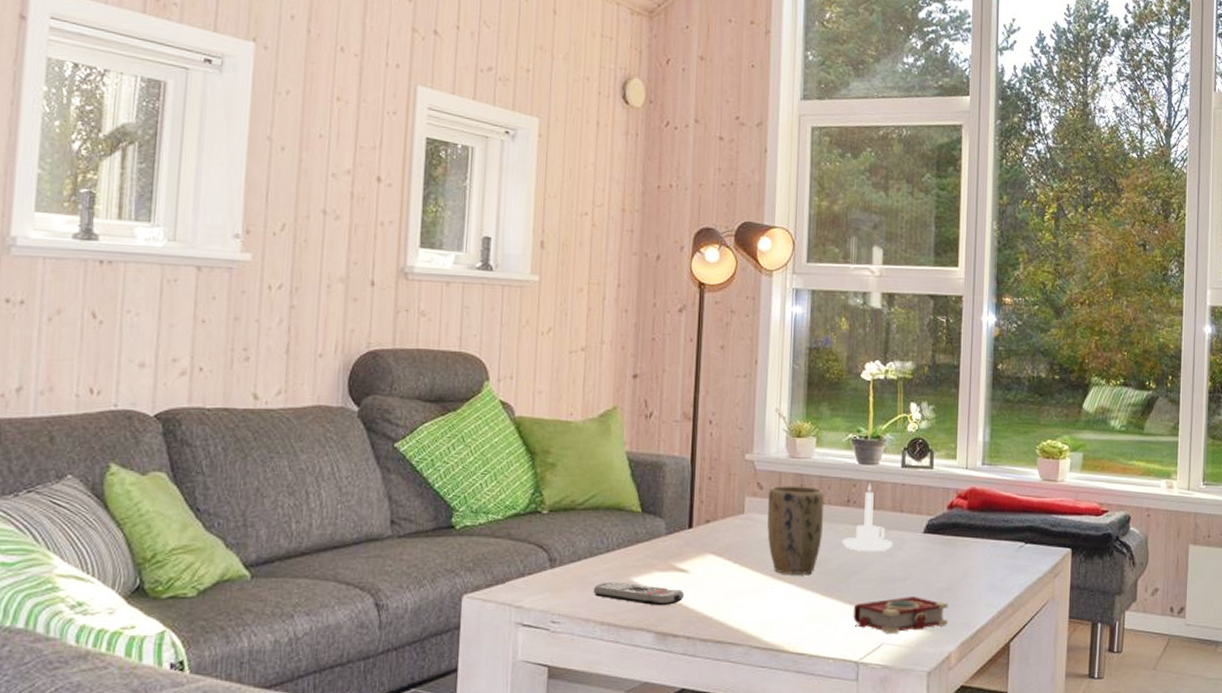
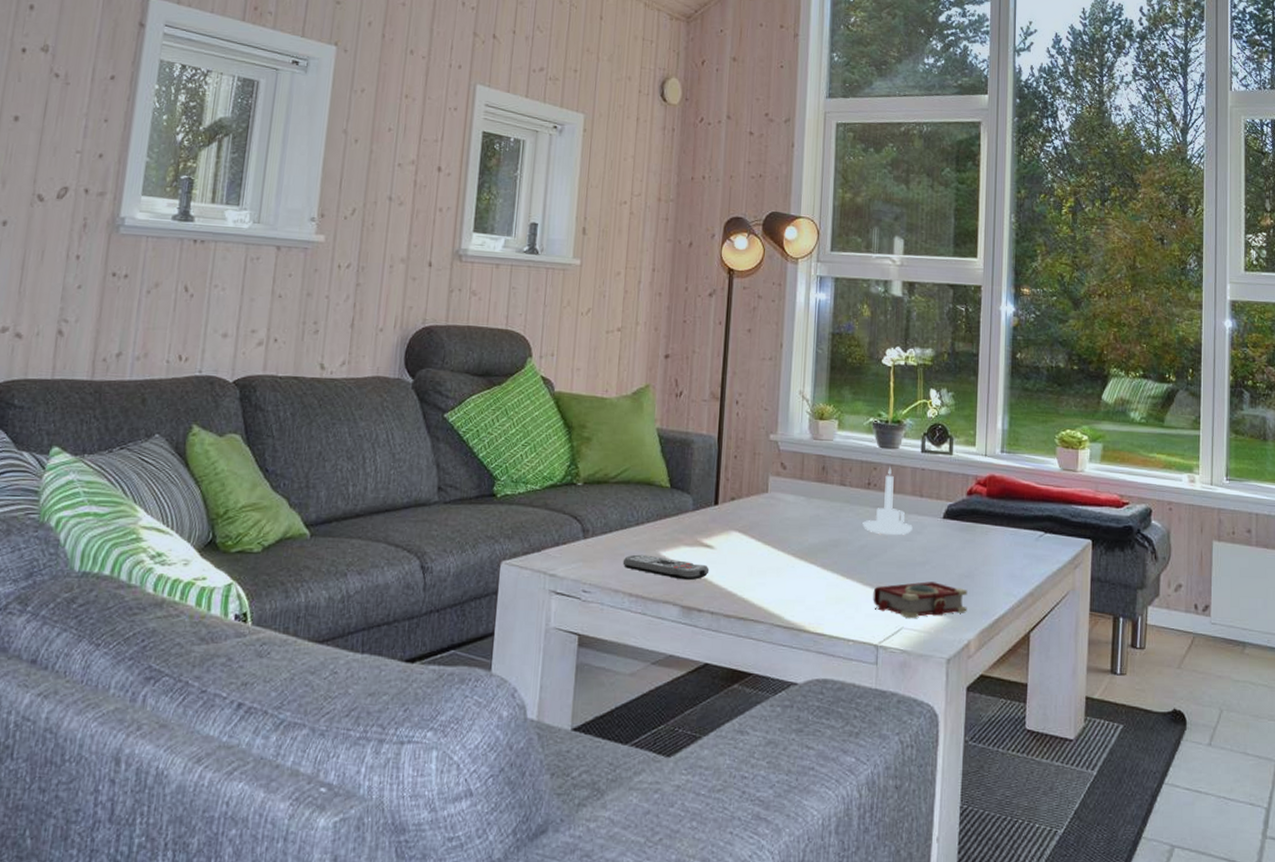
plant pot: present [767,486,825,574] -> none [790,466,846,555]

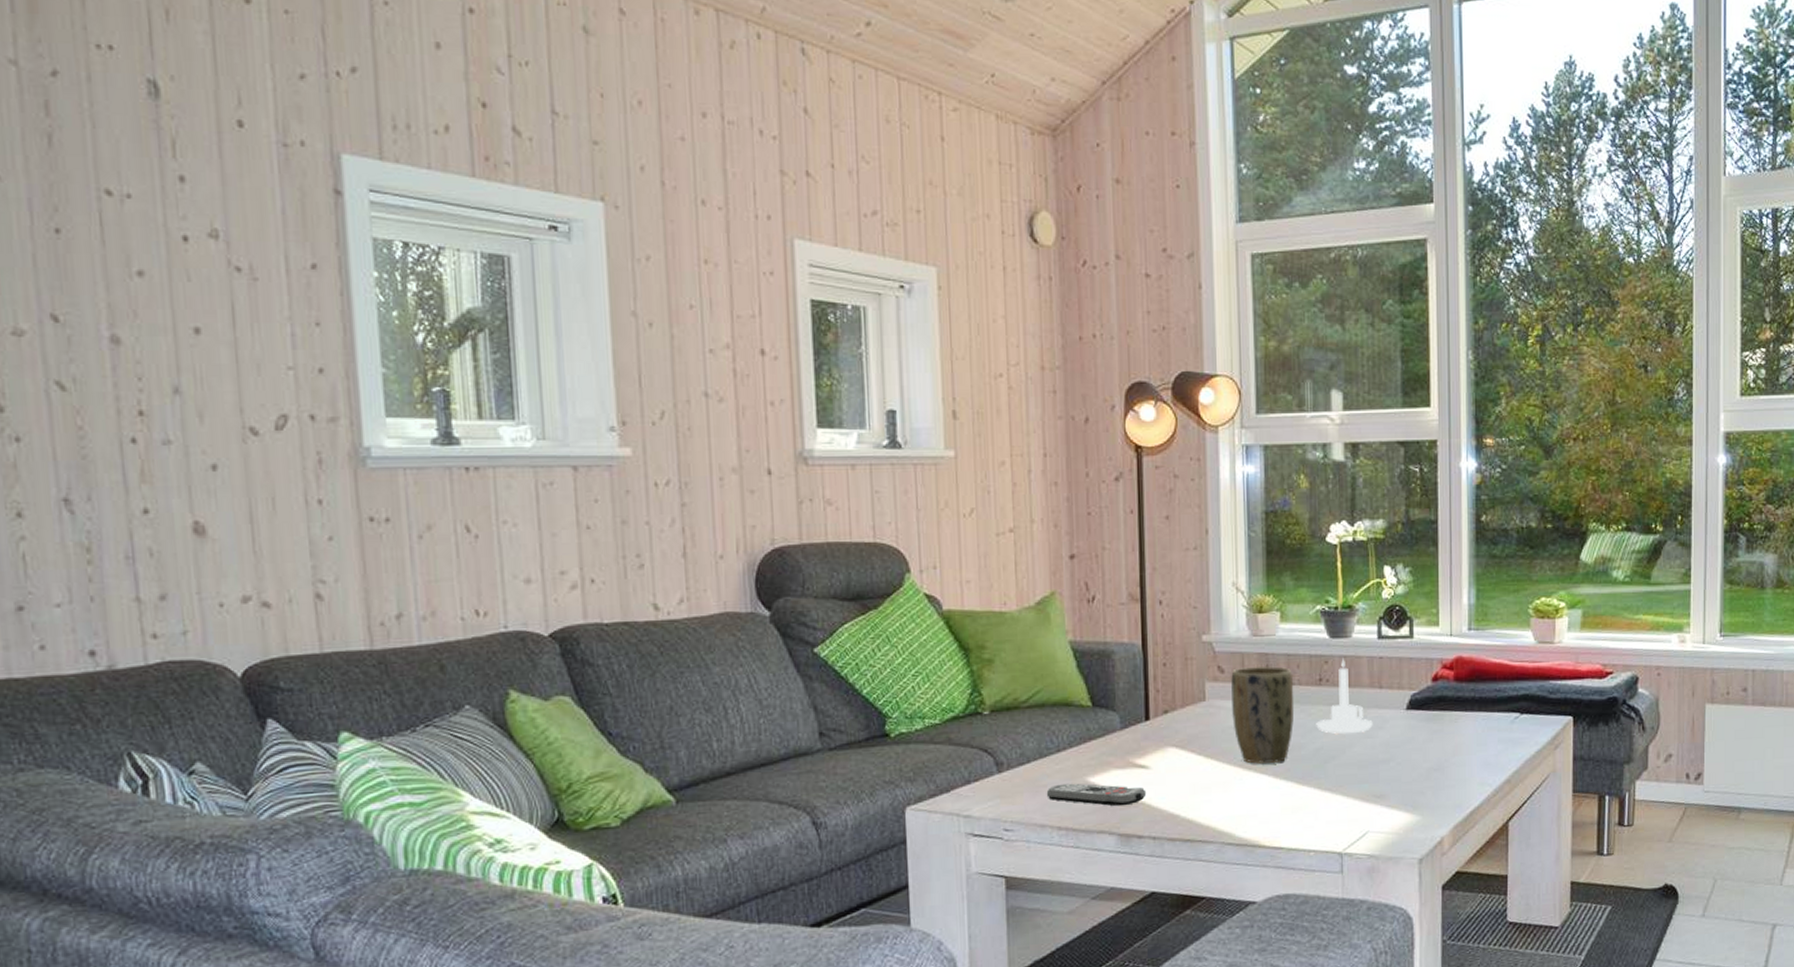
plant pot: none [790,466,846,555] -> present [1230,666,1295,764]
book: present [873,581,968,619] -> none [1333,779,1438,822]

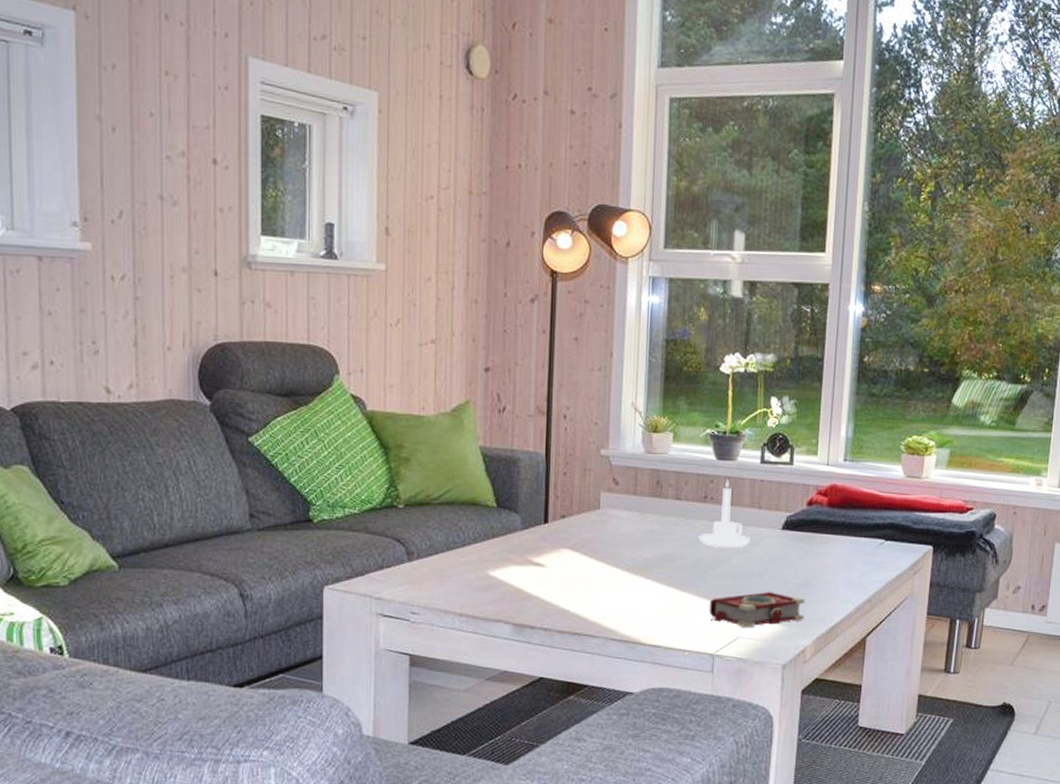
remote control: present [1046,783,1147,807] -> none [451,575,541,599]
plant pot: present [1230,666,1295,764] -> none [623,481,682,569]
book: none [1333,779,1438,822] -> present [709,592,805,628]

